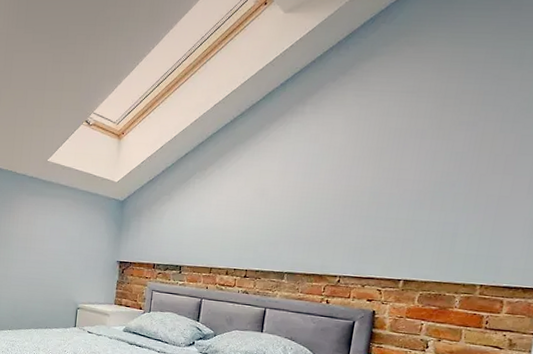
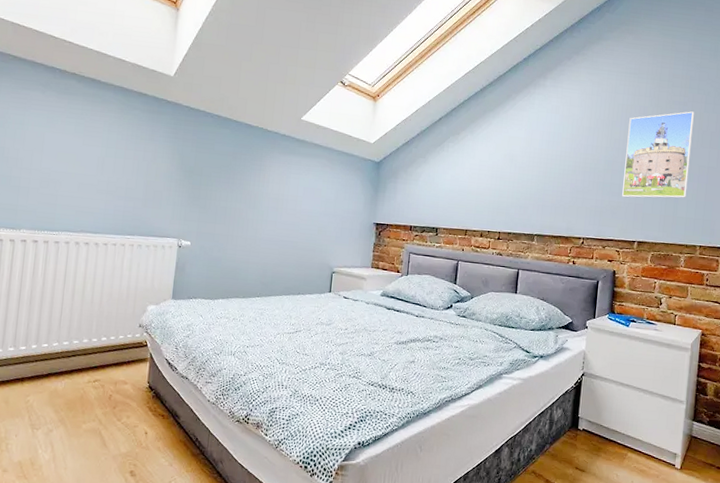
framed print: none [388,132,486,233] -> present [622,111,694,198]

